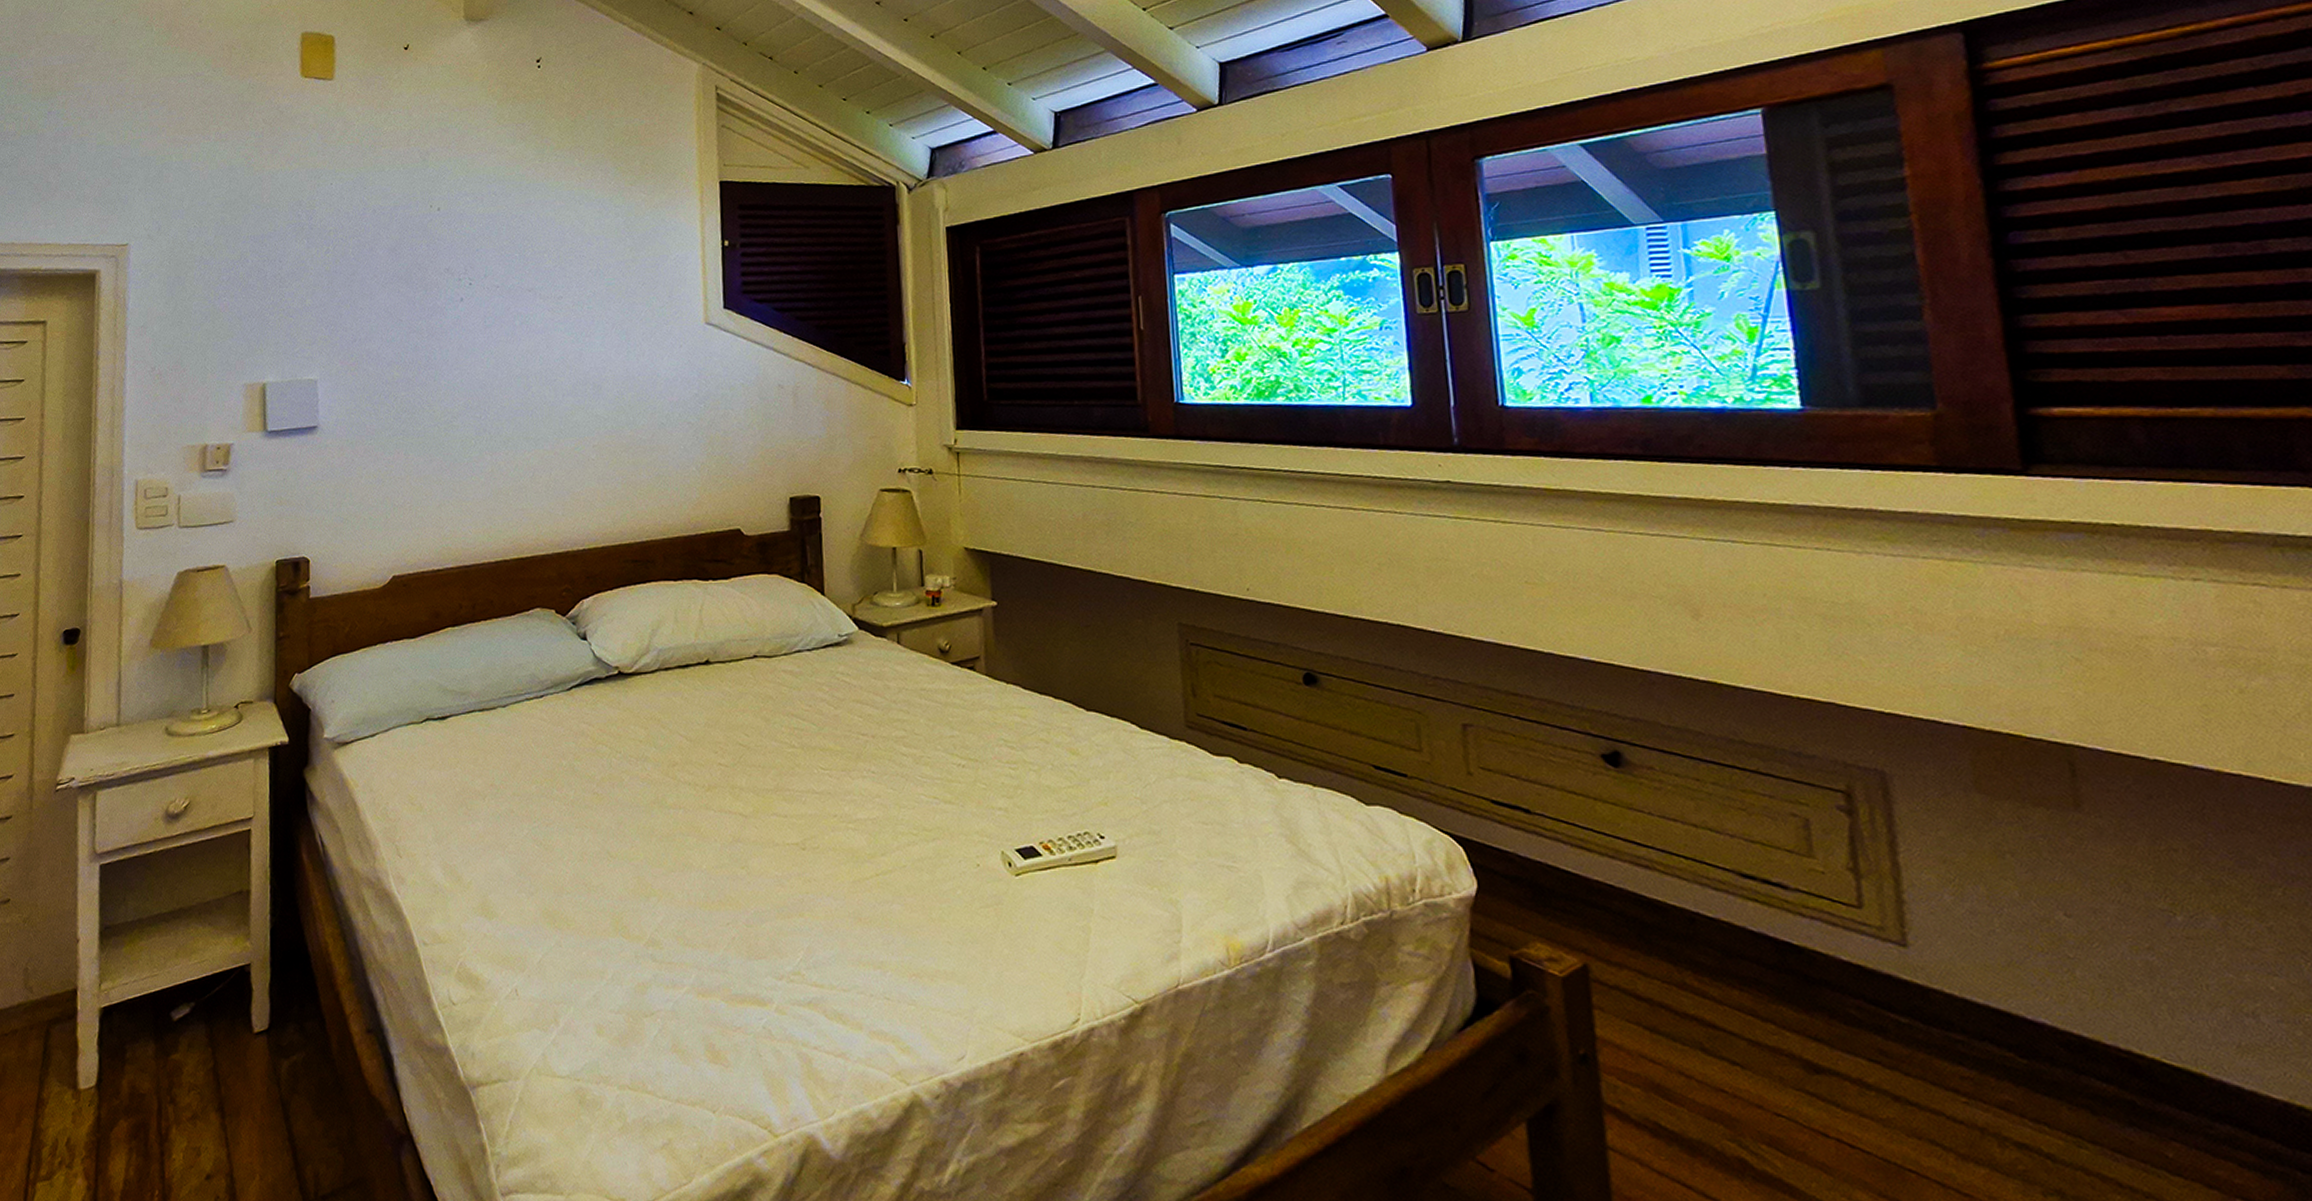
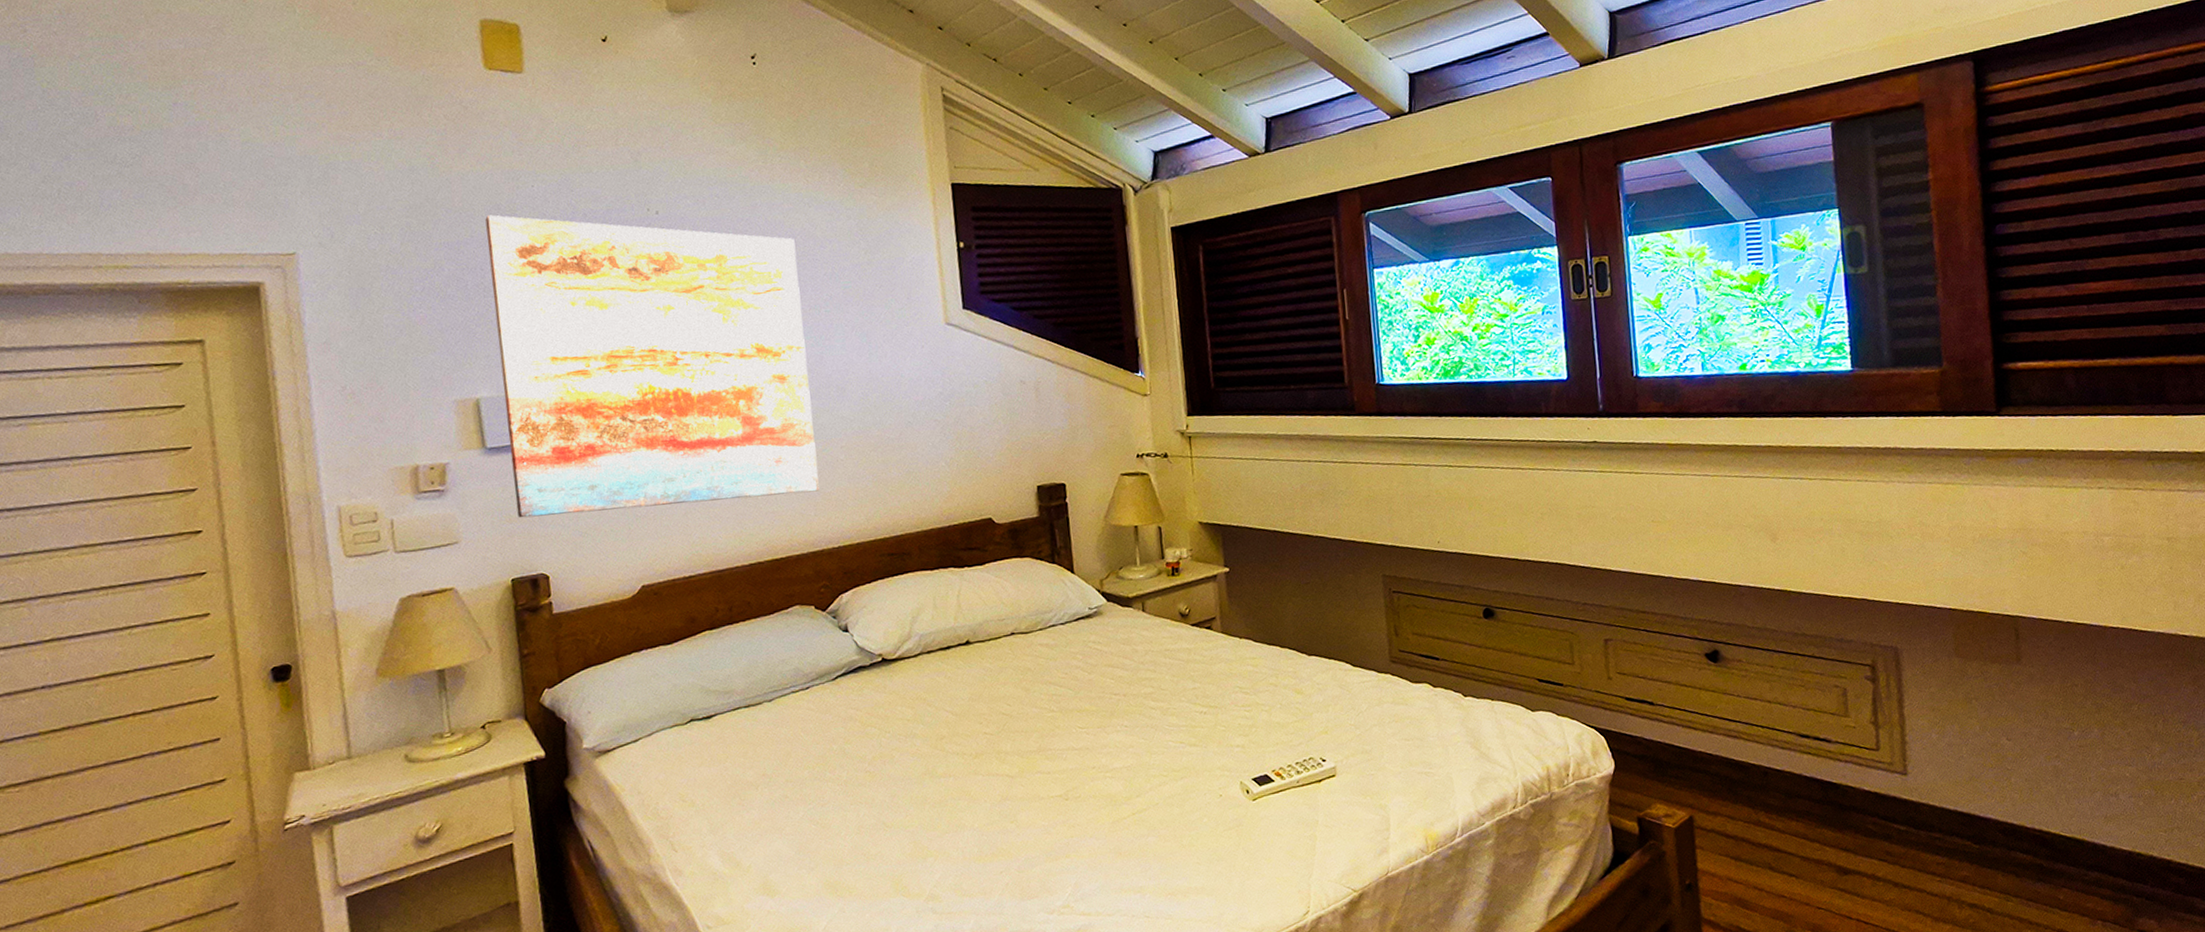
wall art: none [287,210,569,501] -> present [485,215,819,518]

